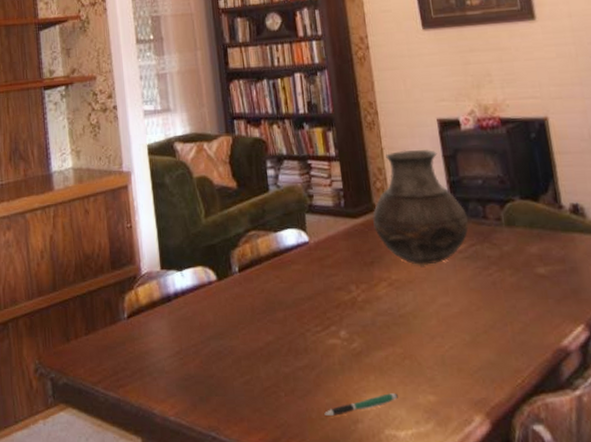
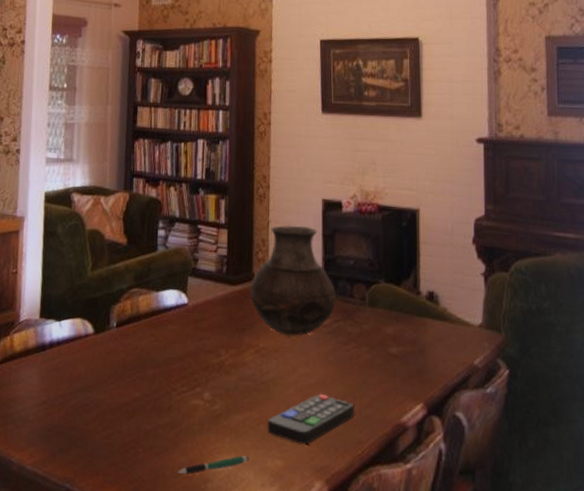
remote control: none [413,323,509,377] -> present [268,394,356,445]

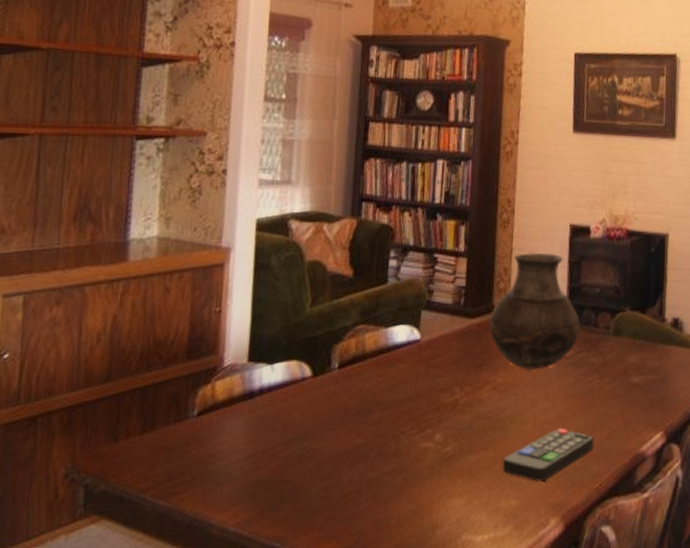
pen: present [178,456,249,474] -> none [404,498,482,522]

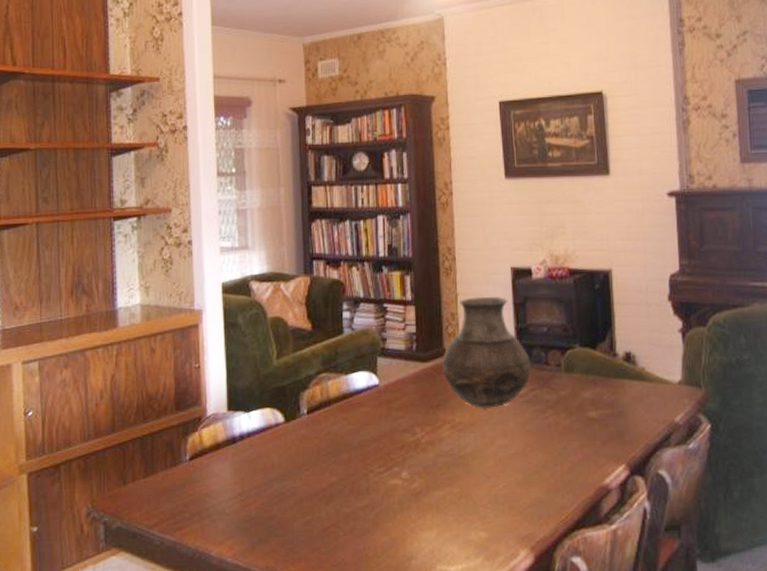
remote control: present [503,429,595,481] -> none [469,464,557,515]

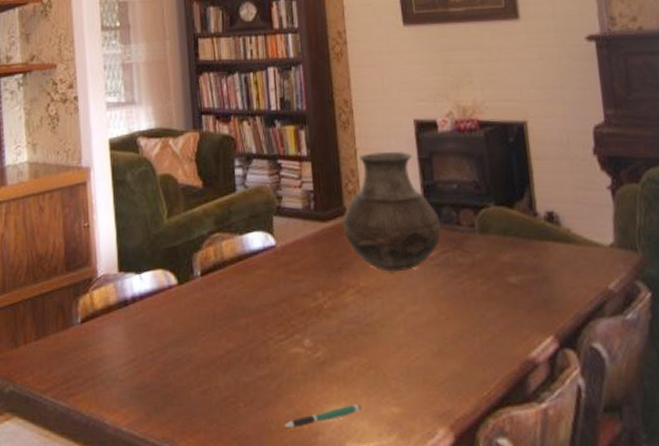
pen: none [381,531,452,553] -> present [284,405,361,427]

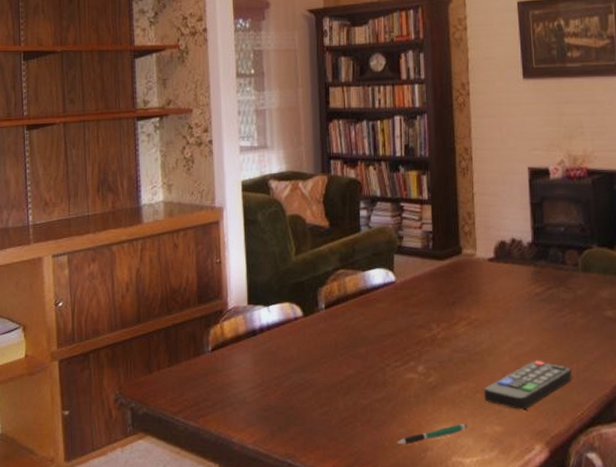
vase: present [343,151,441,272] -> none [458,196,547,306]
remote control: none [378,333,476,389] -> present [484,361,573,410]

